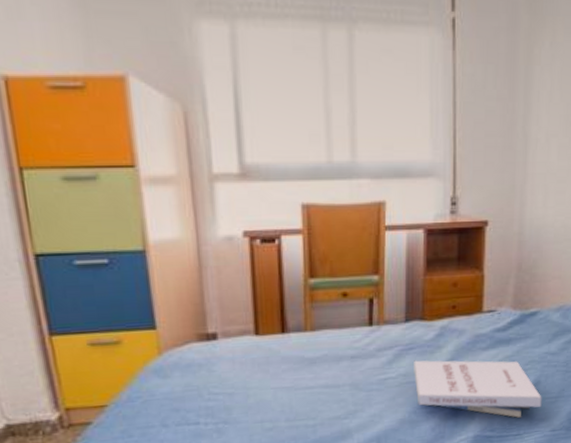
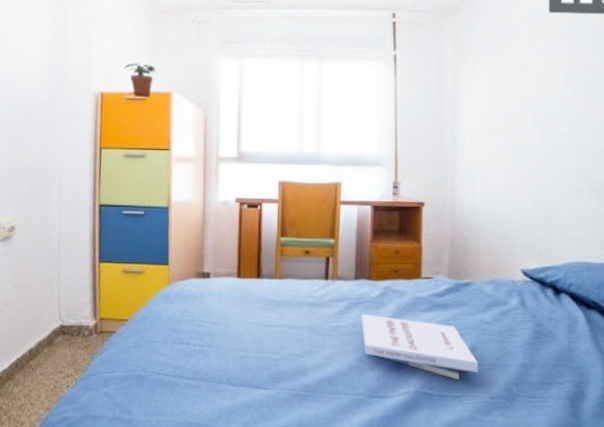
potted plant: none [36,24,94,84] -> present [123,62,156,97]

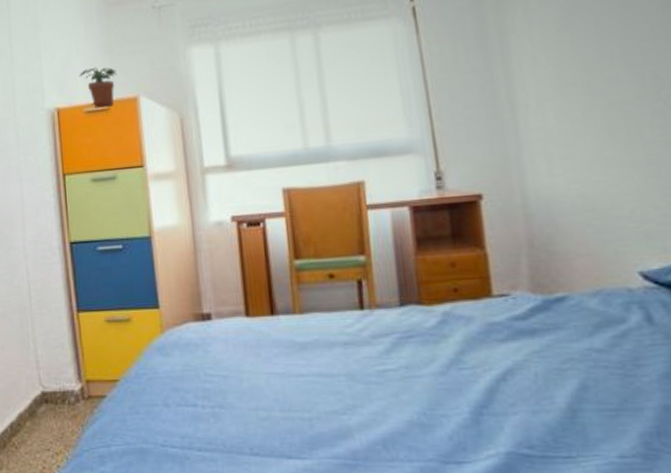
books: present [361,313,479,380] -> none [415,350,597,433]

